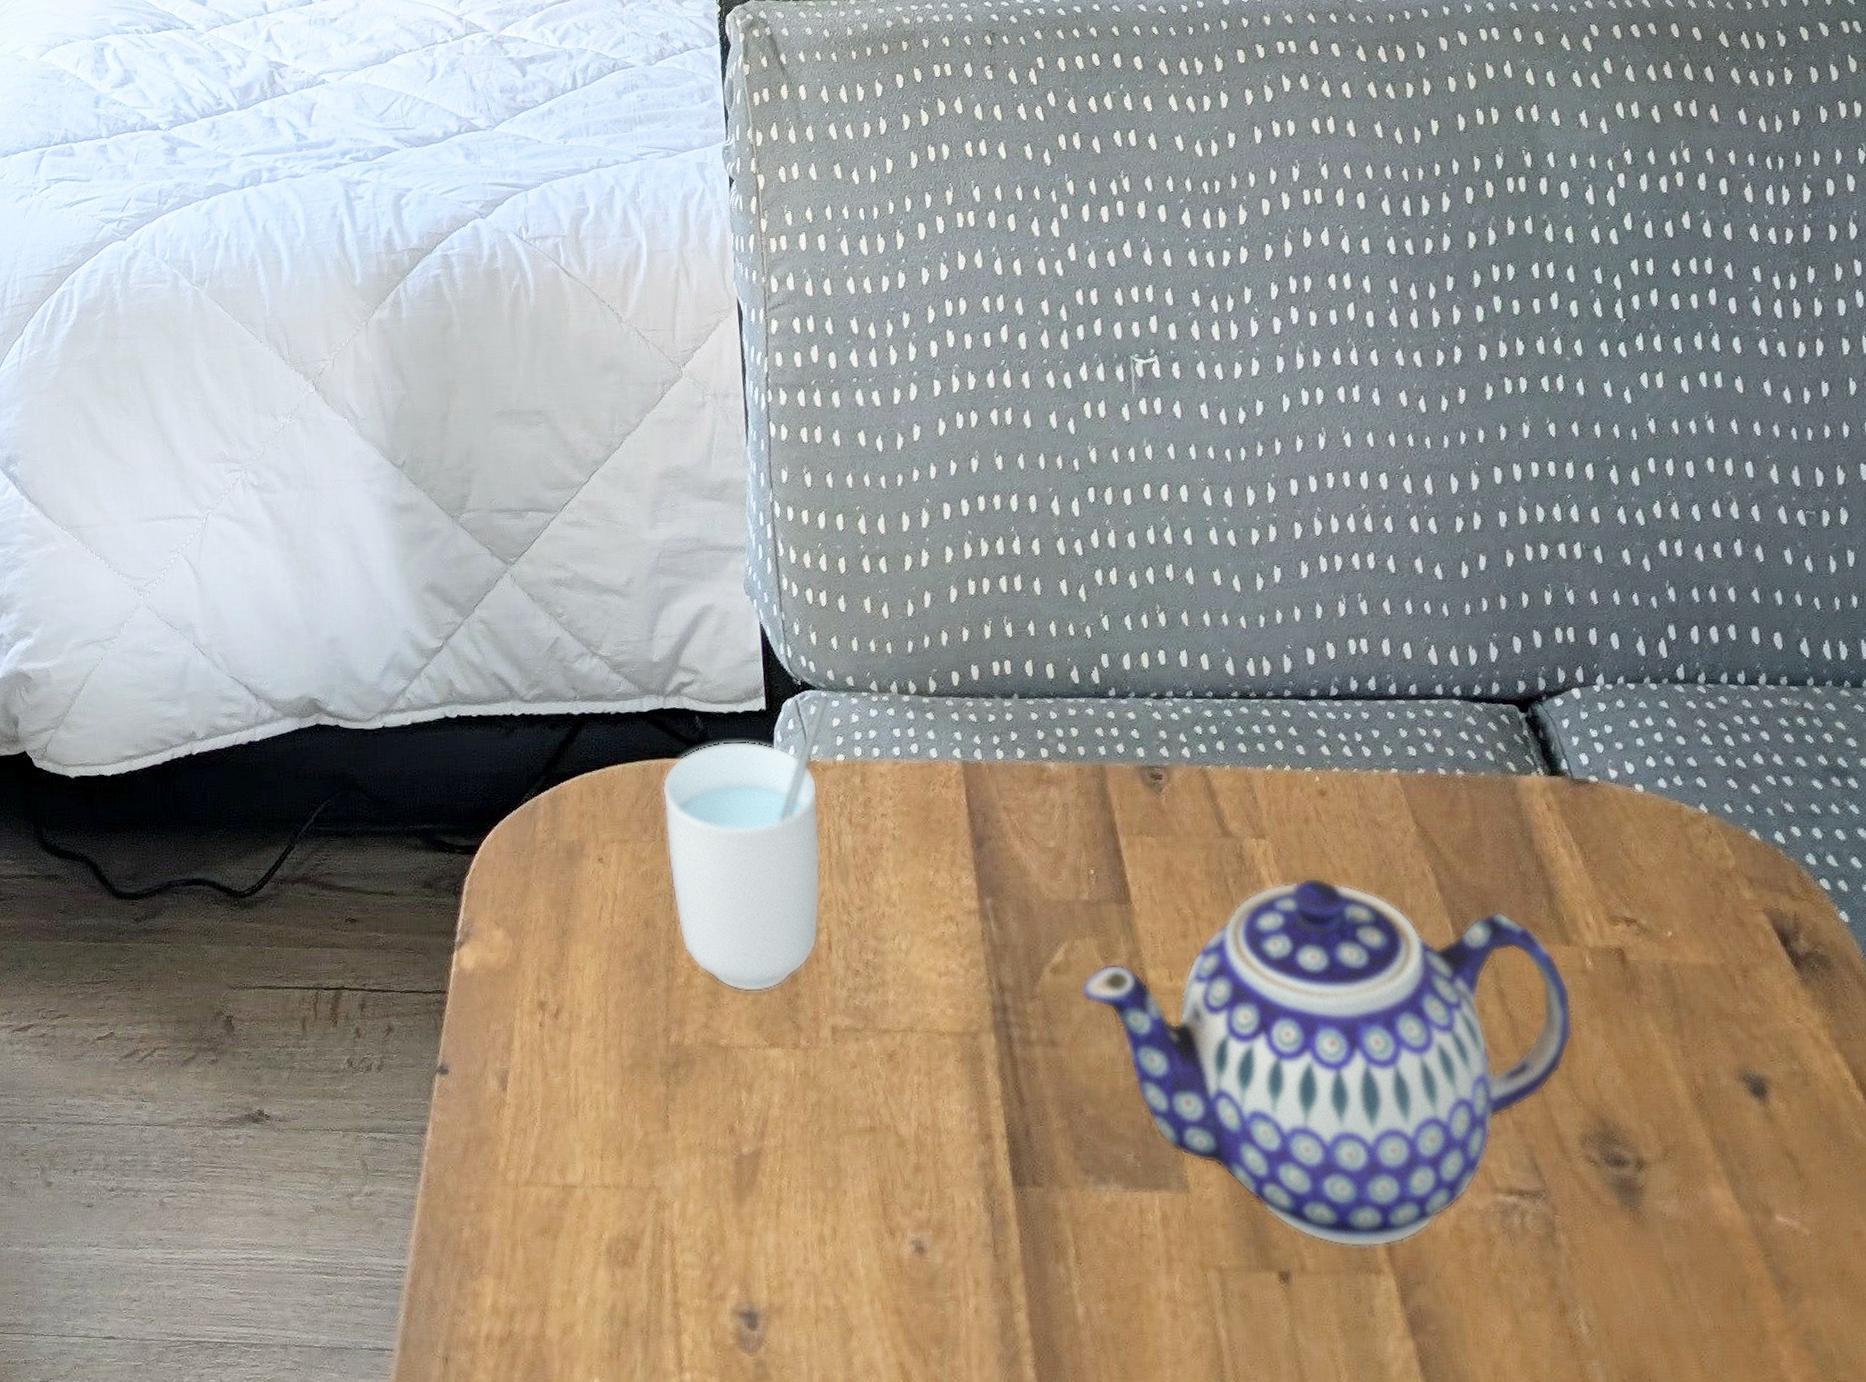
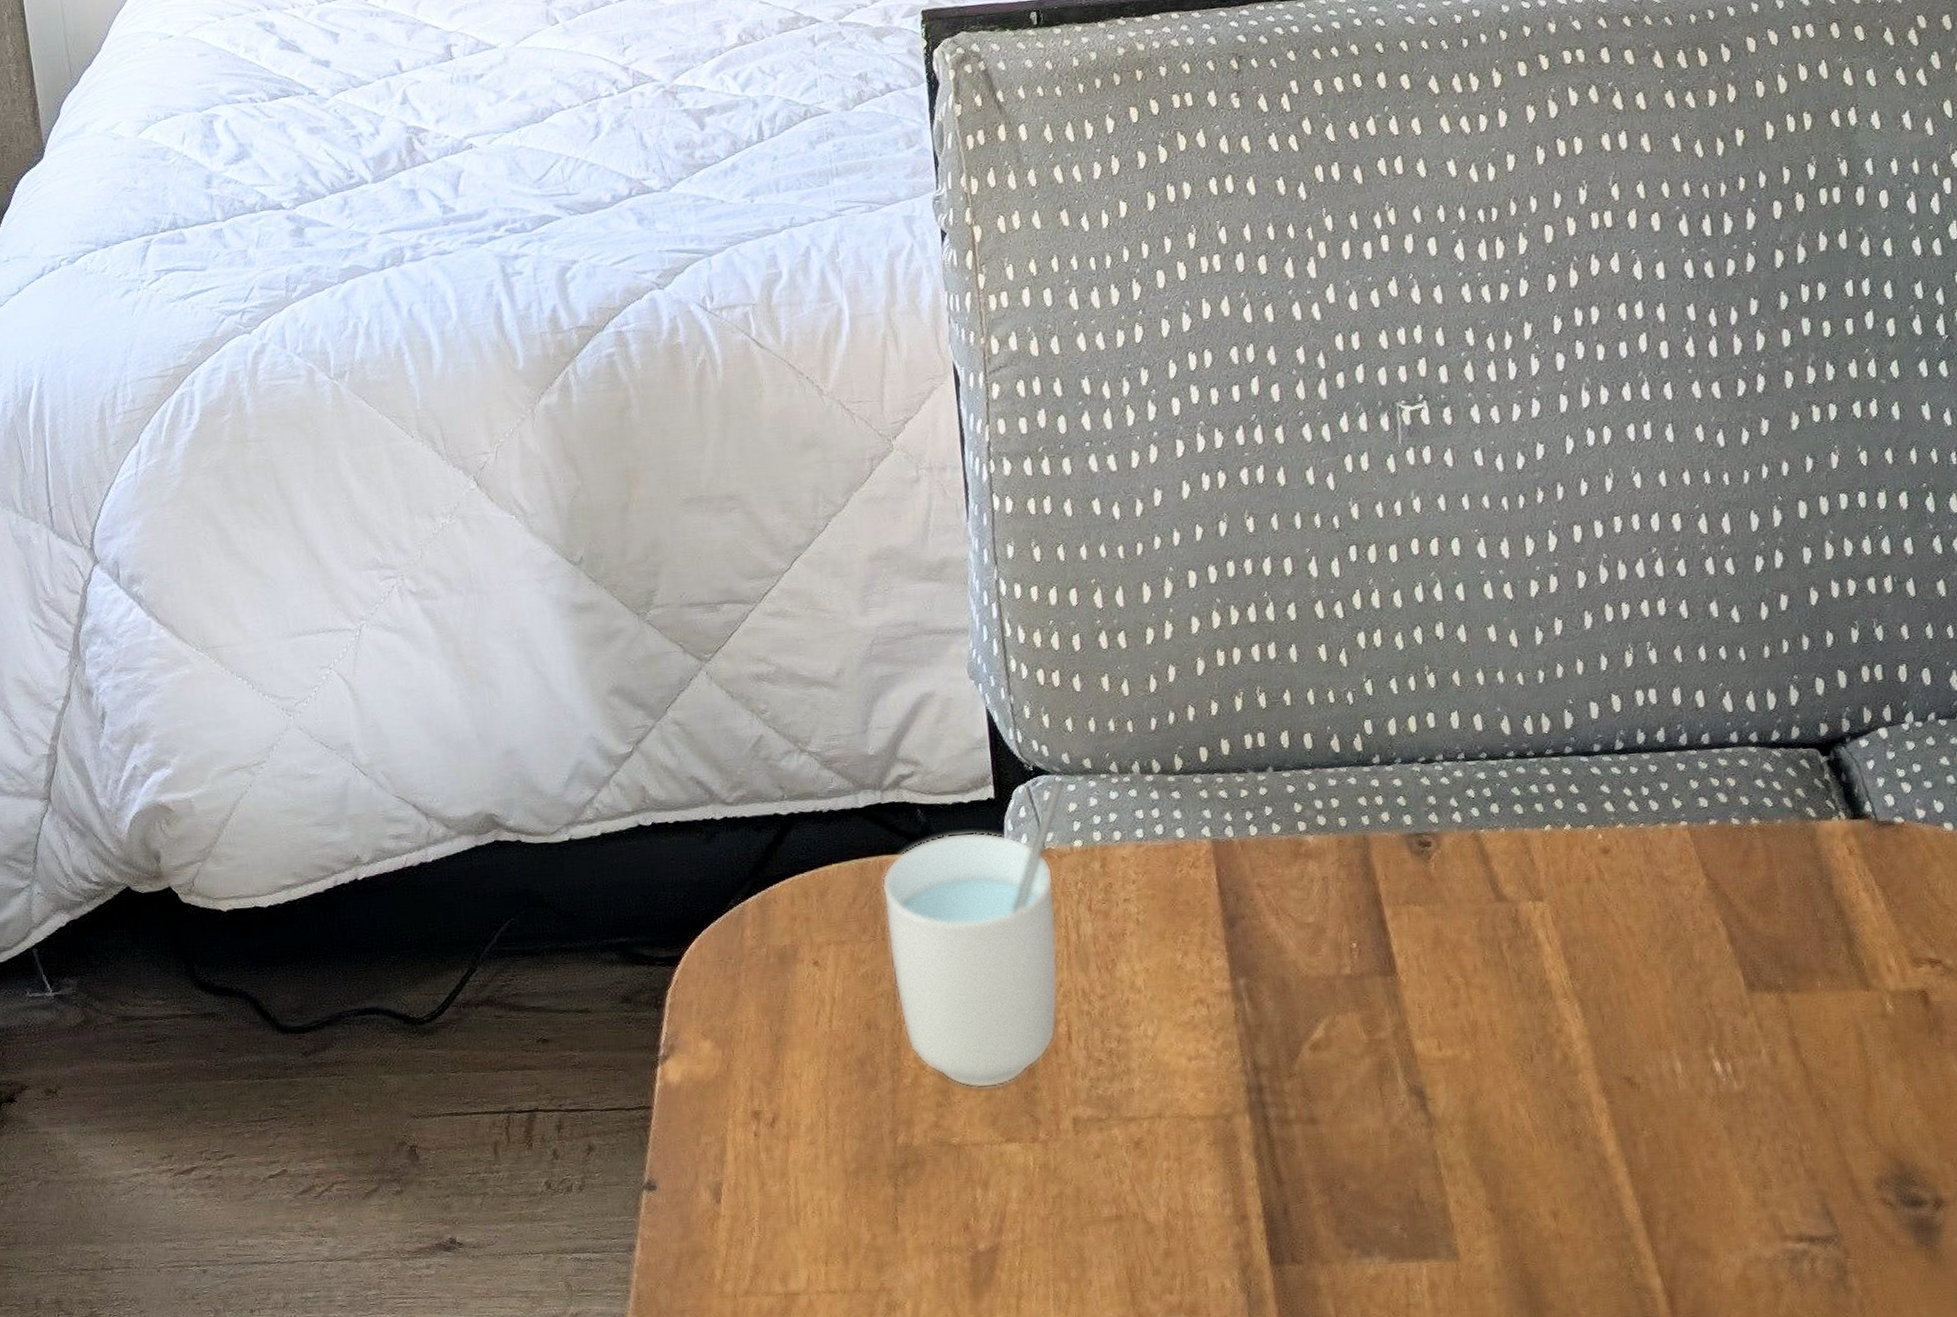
teapot: present [1081,877,1573,1247] -> none [1343,937,1871,1303]

